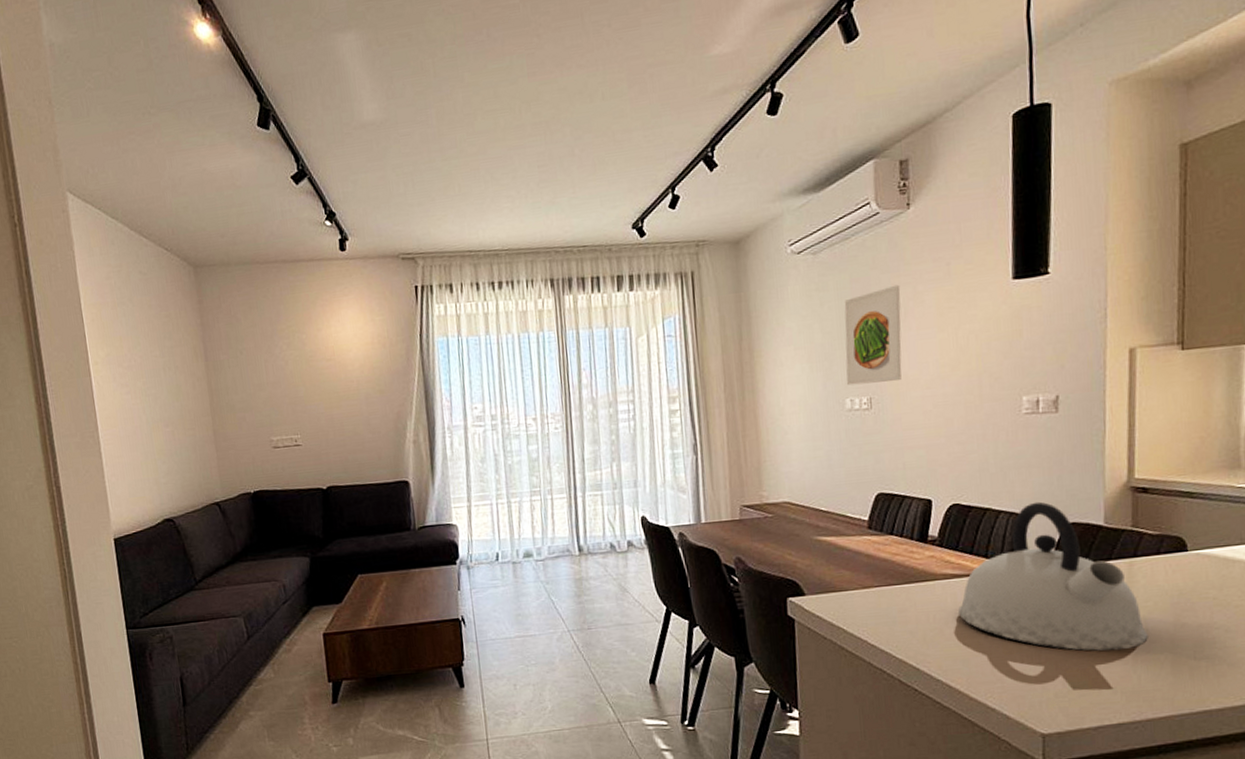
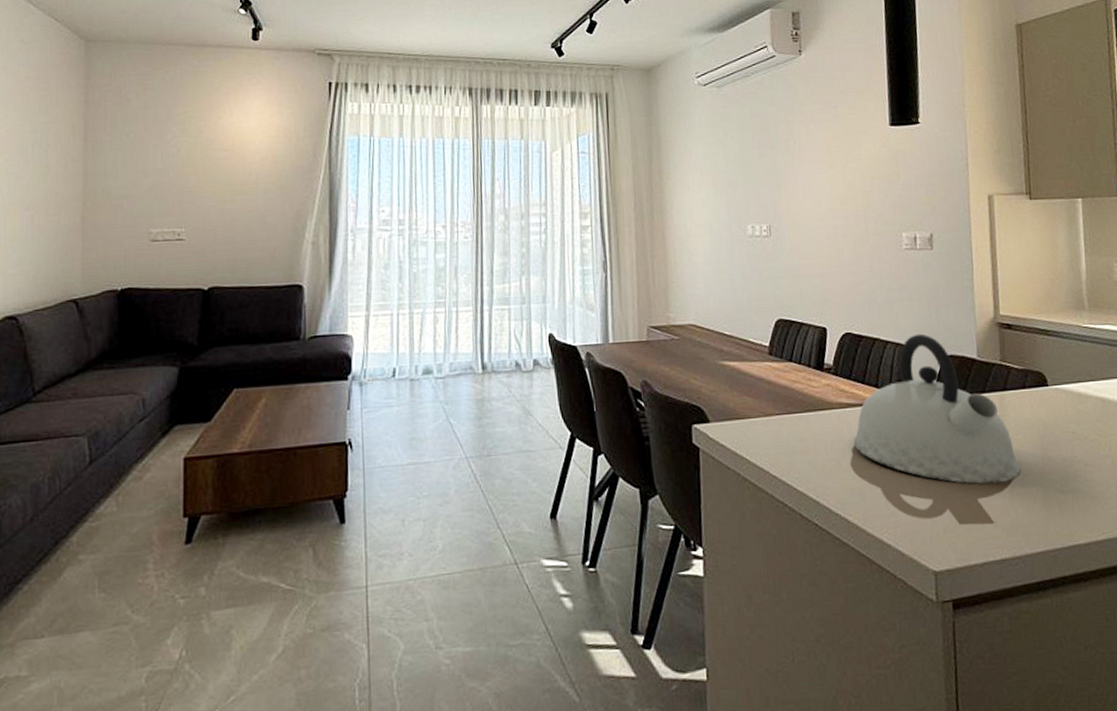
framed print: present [844,284,902,386] -> none [745,122,797,213]

